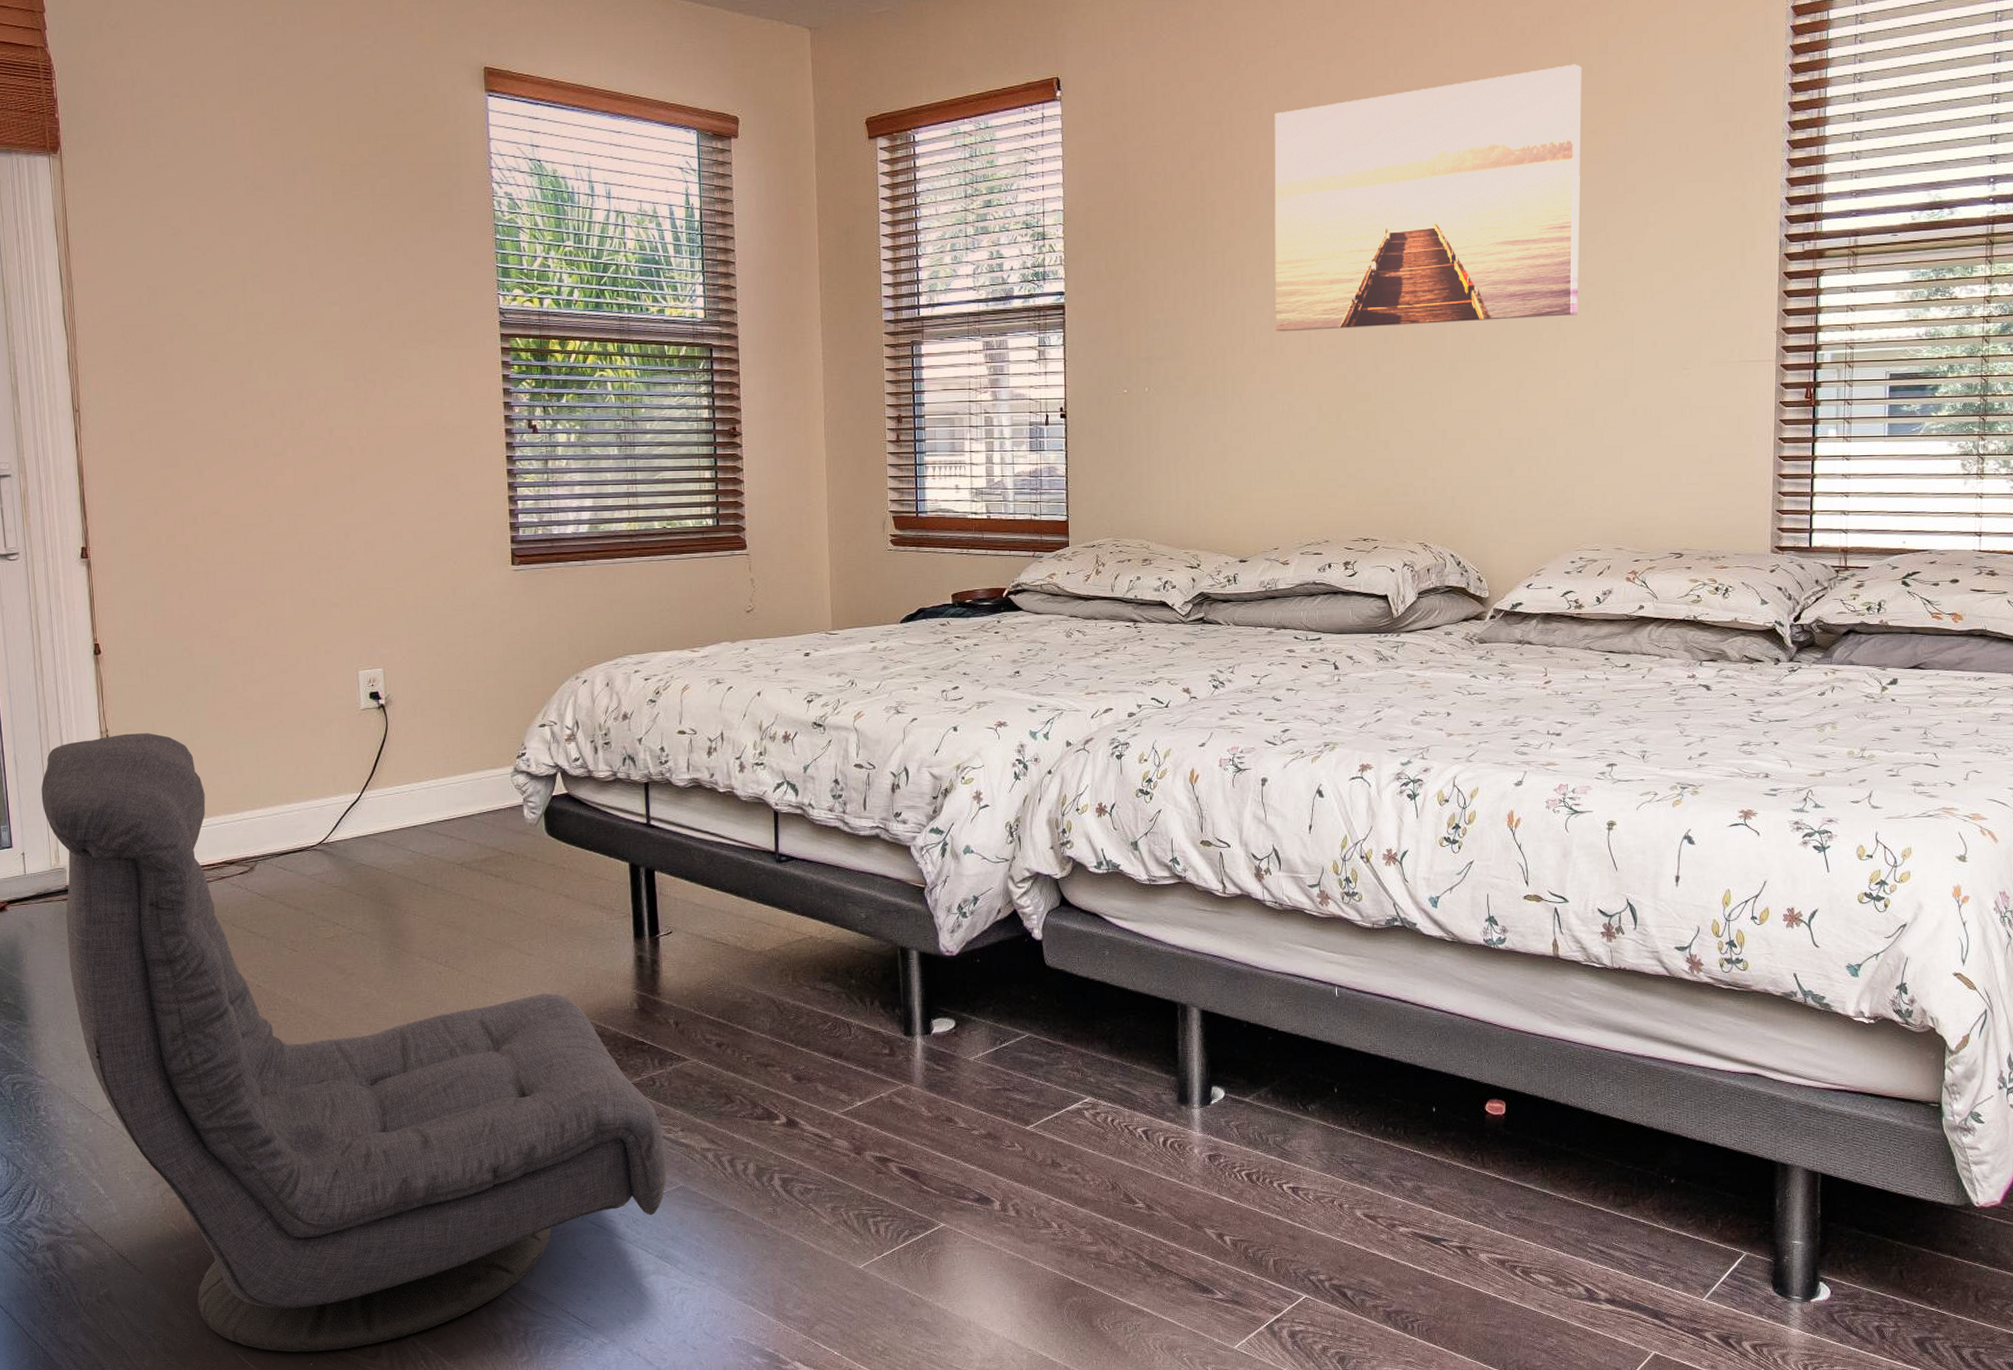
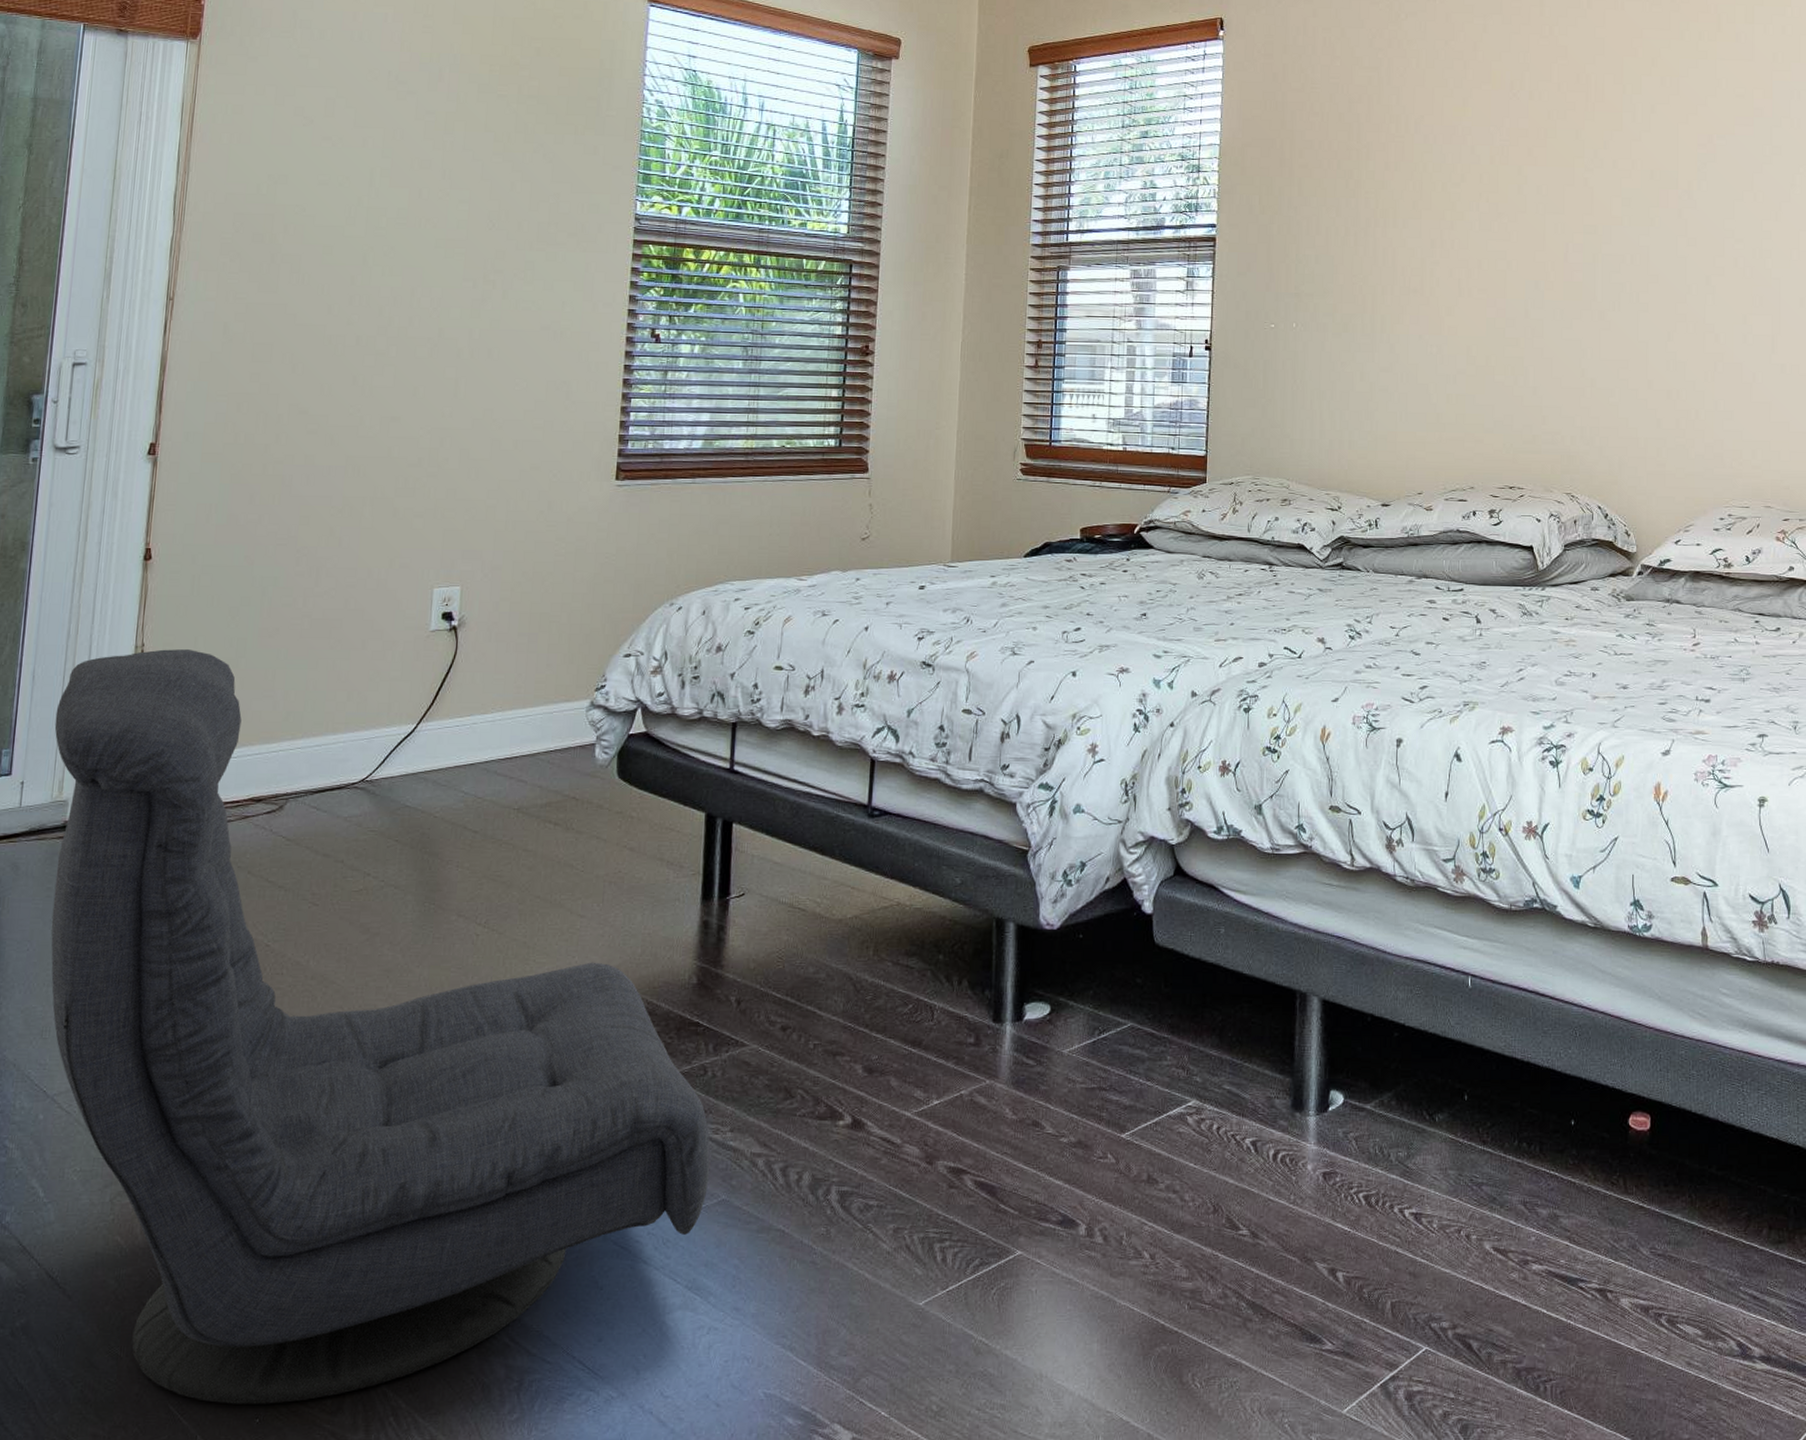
wall art: present [1274,64,1582,332] -> none [1426,31,1730,274]

